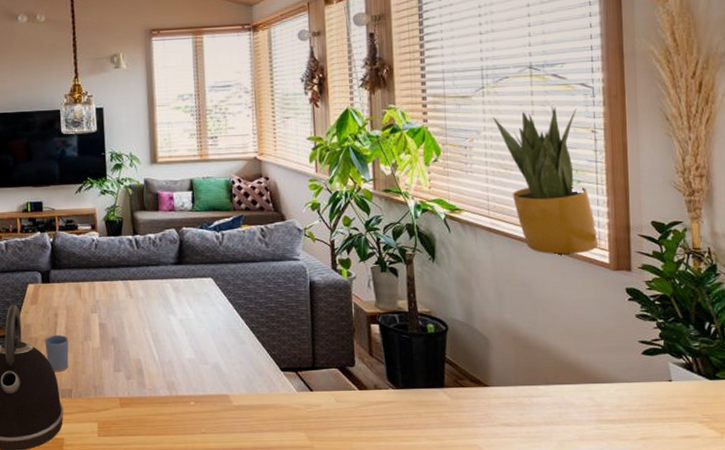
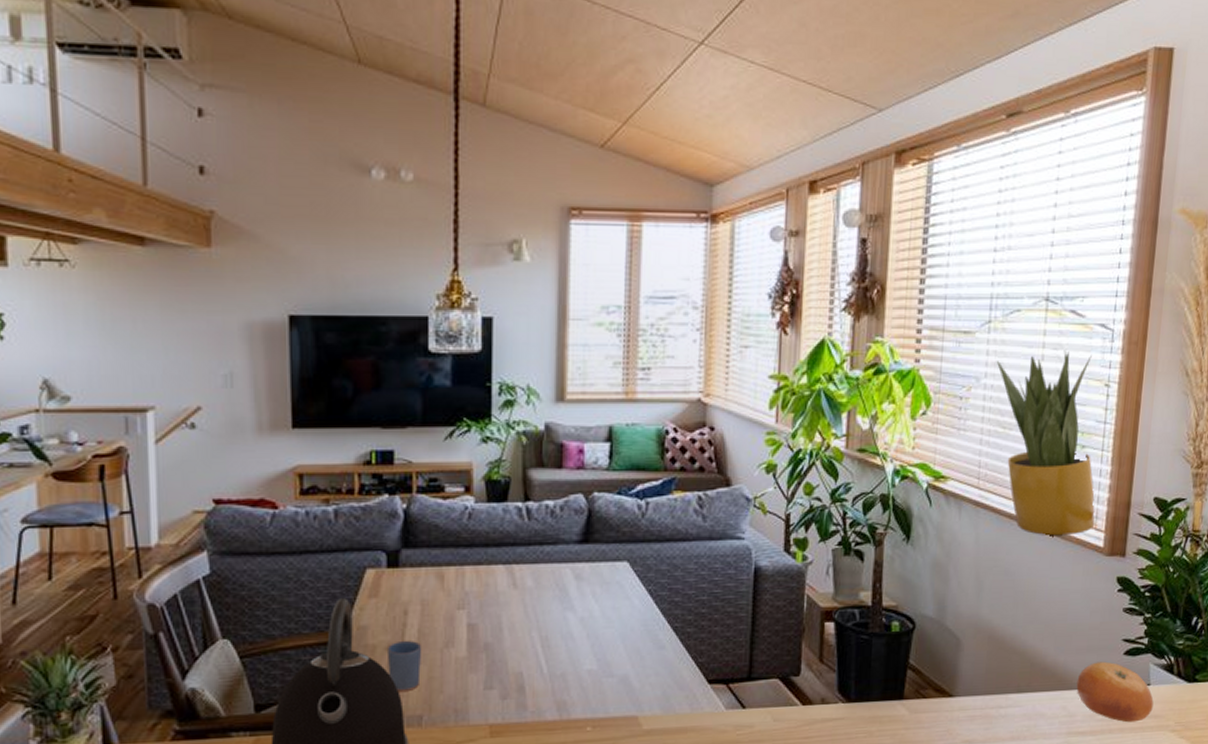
fruit: none [600,360,678,414] -> present [1076,661,1154,723]

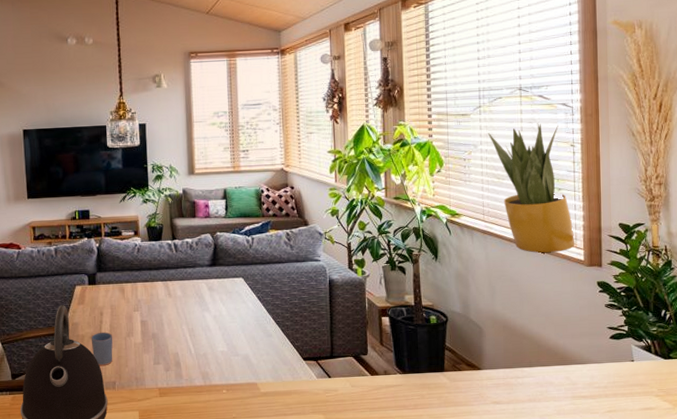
fruit: present [1076,661,1154,723] -> none [575,344,638,390]

